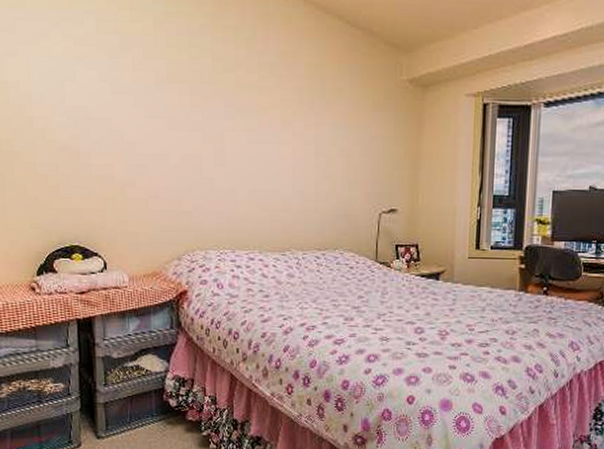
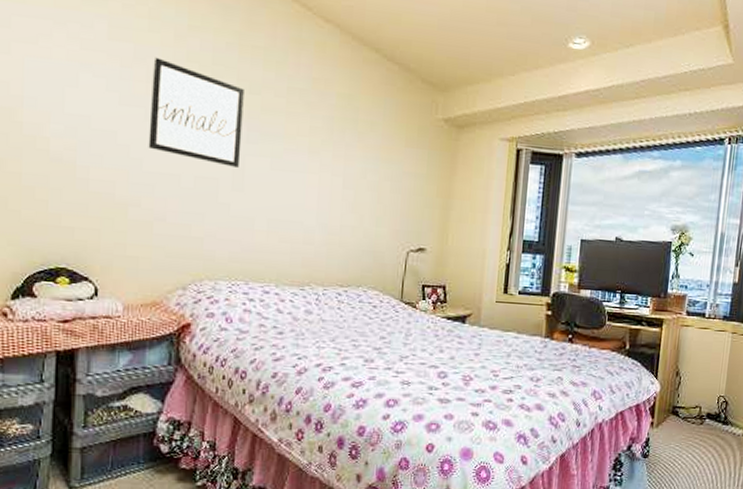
wall art: none [137,46,220,143] -> present [148,57,244,167]

